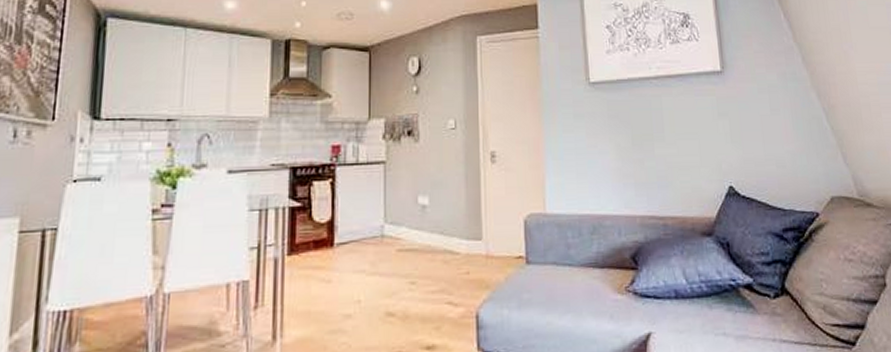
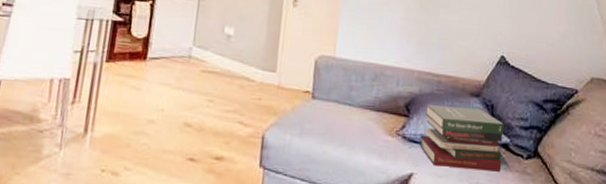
books: none [653,249,748,321] -> present [419,105,504,172]

